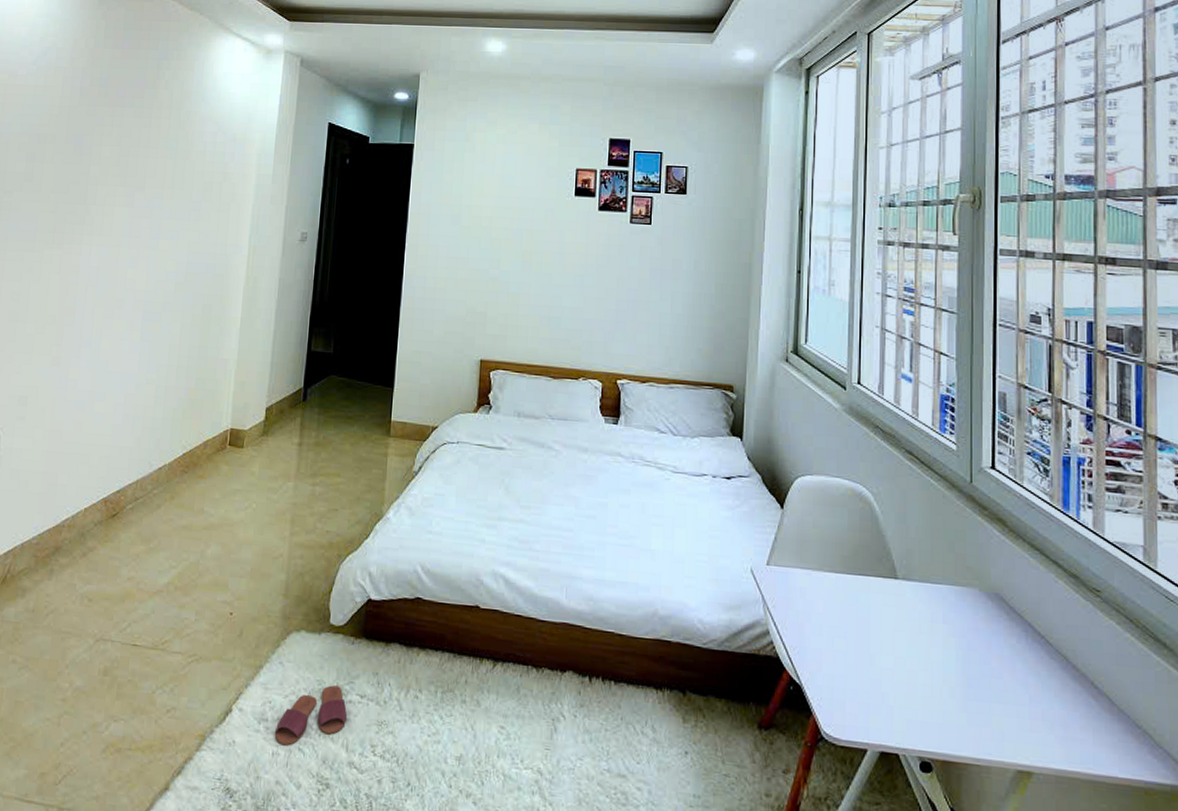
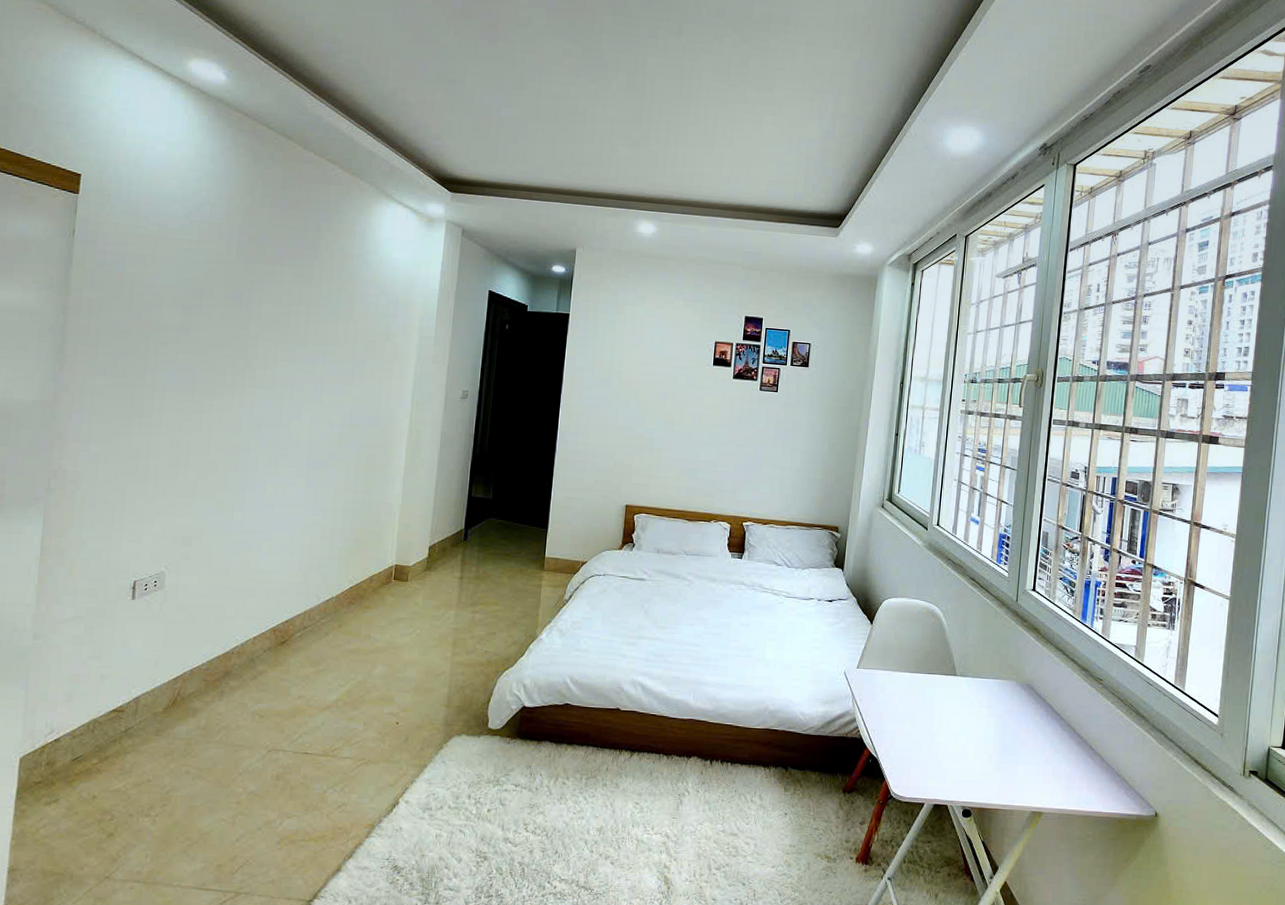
slippers: present [274,685,347,746] -> none [438,778,503,829]

